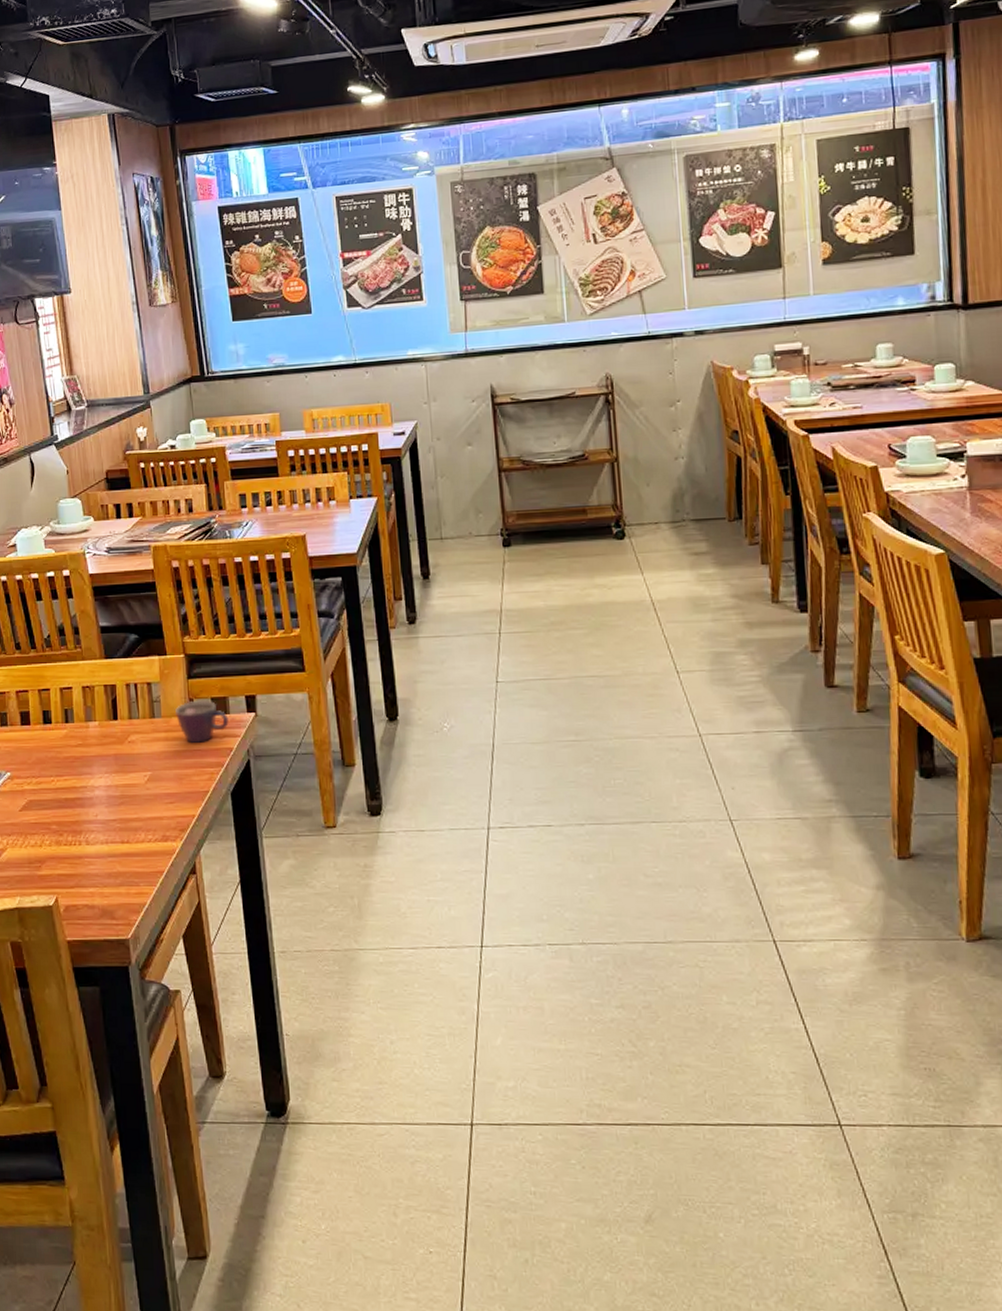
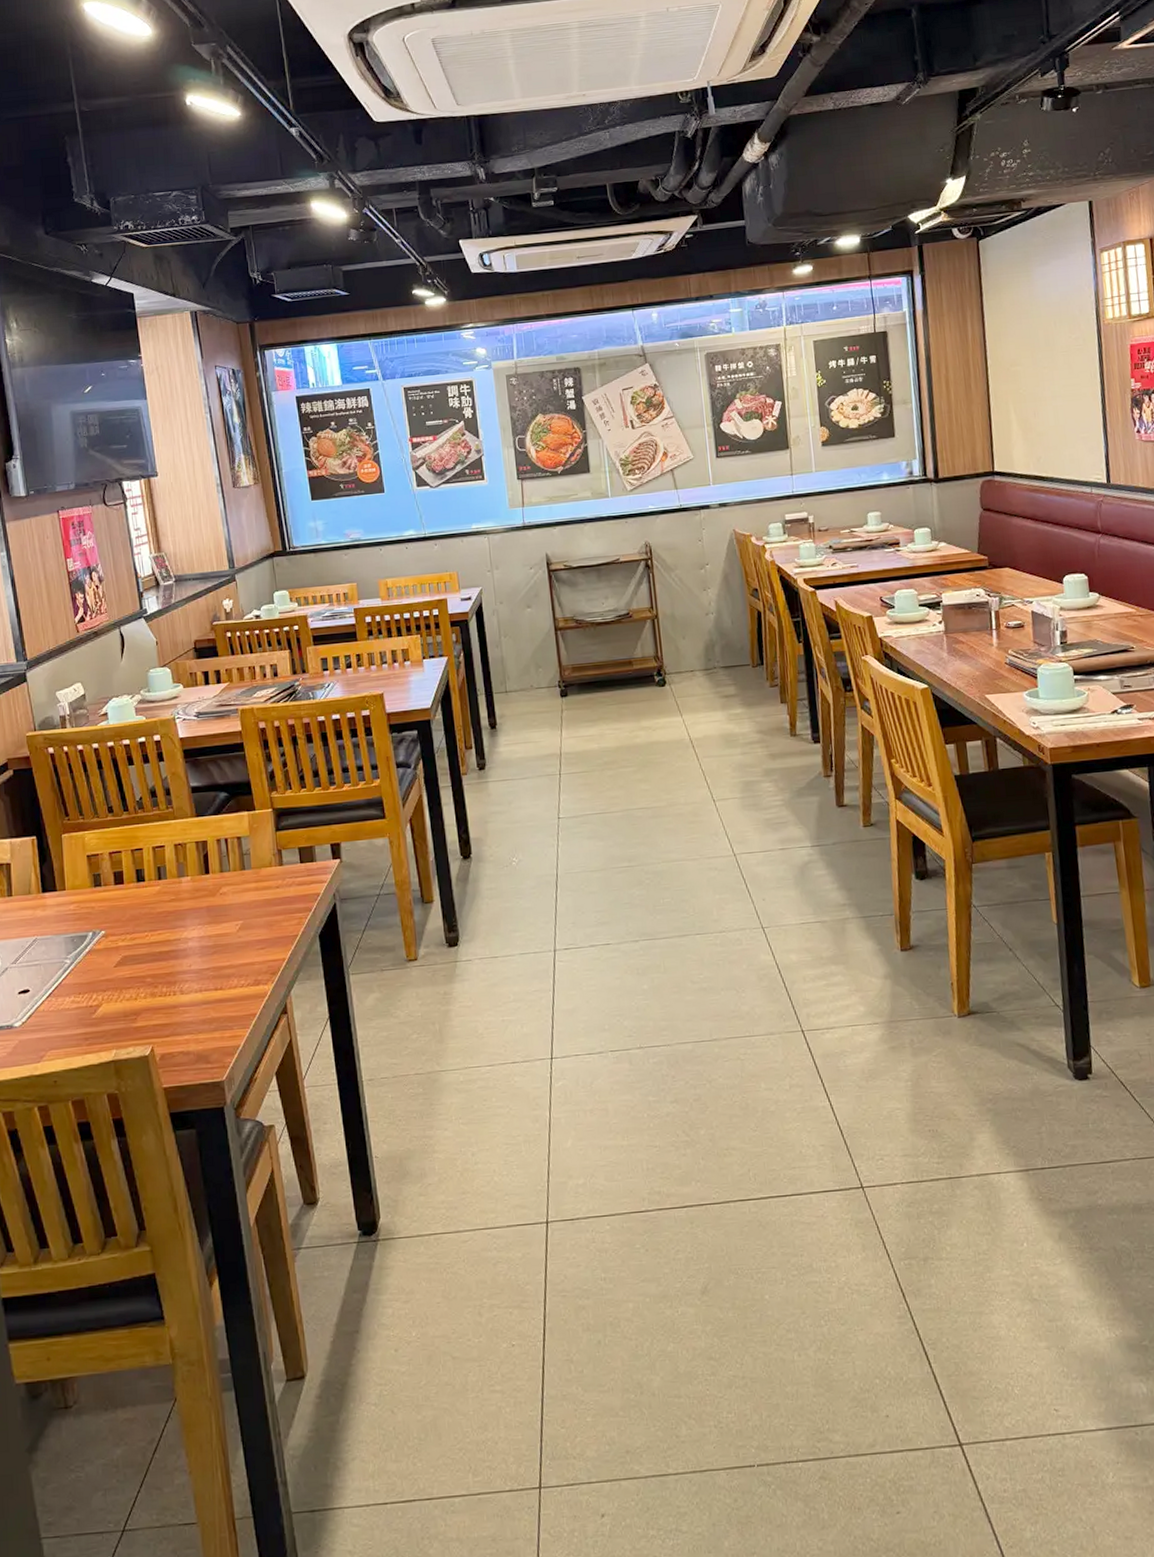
cup: present [174,700,229,744] -> none [264,850,316,892]

